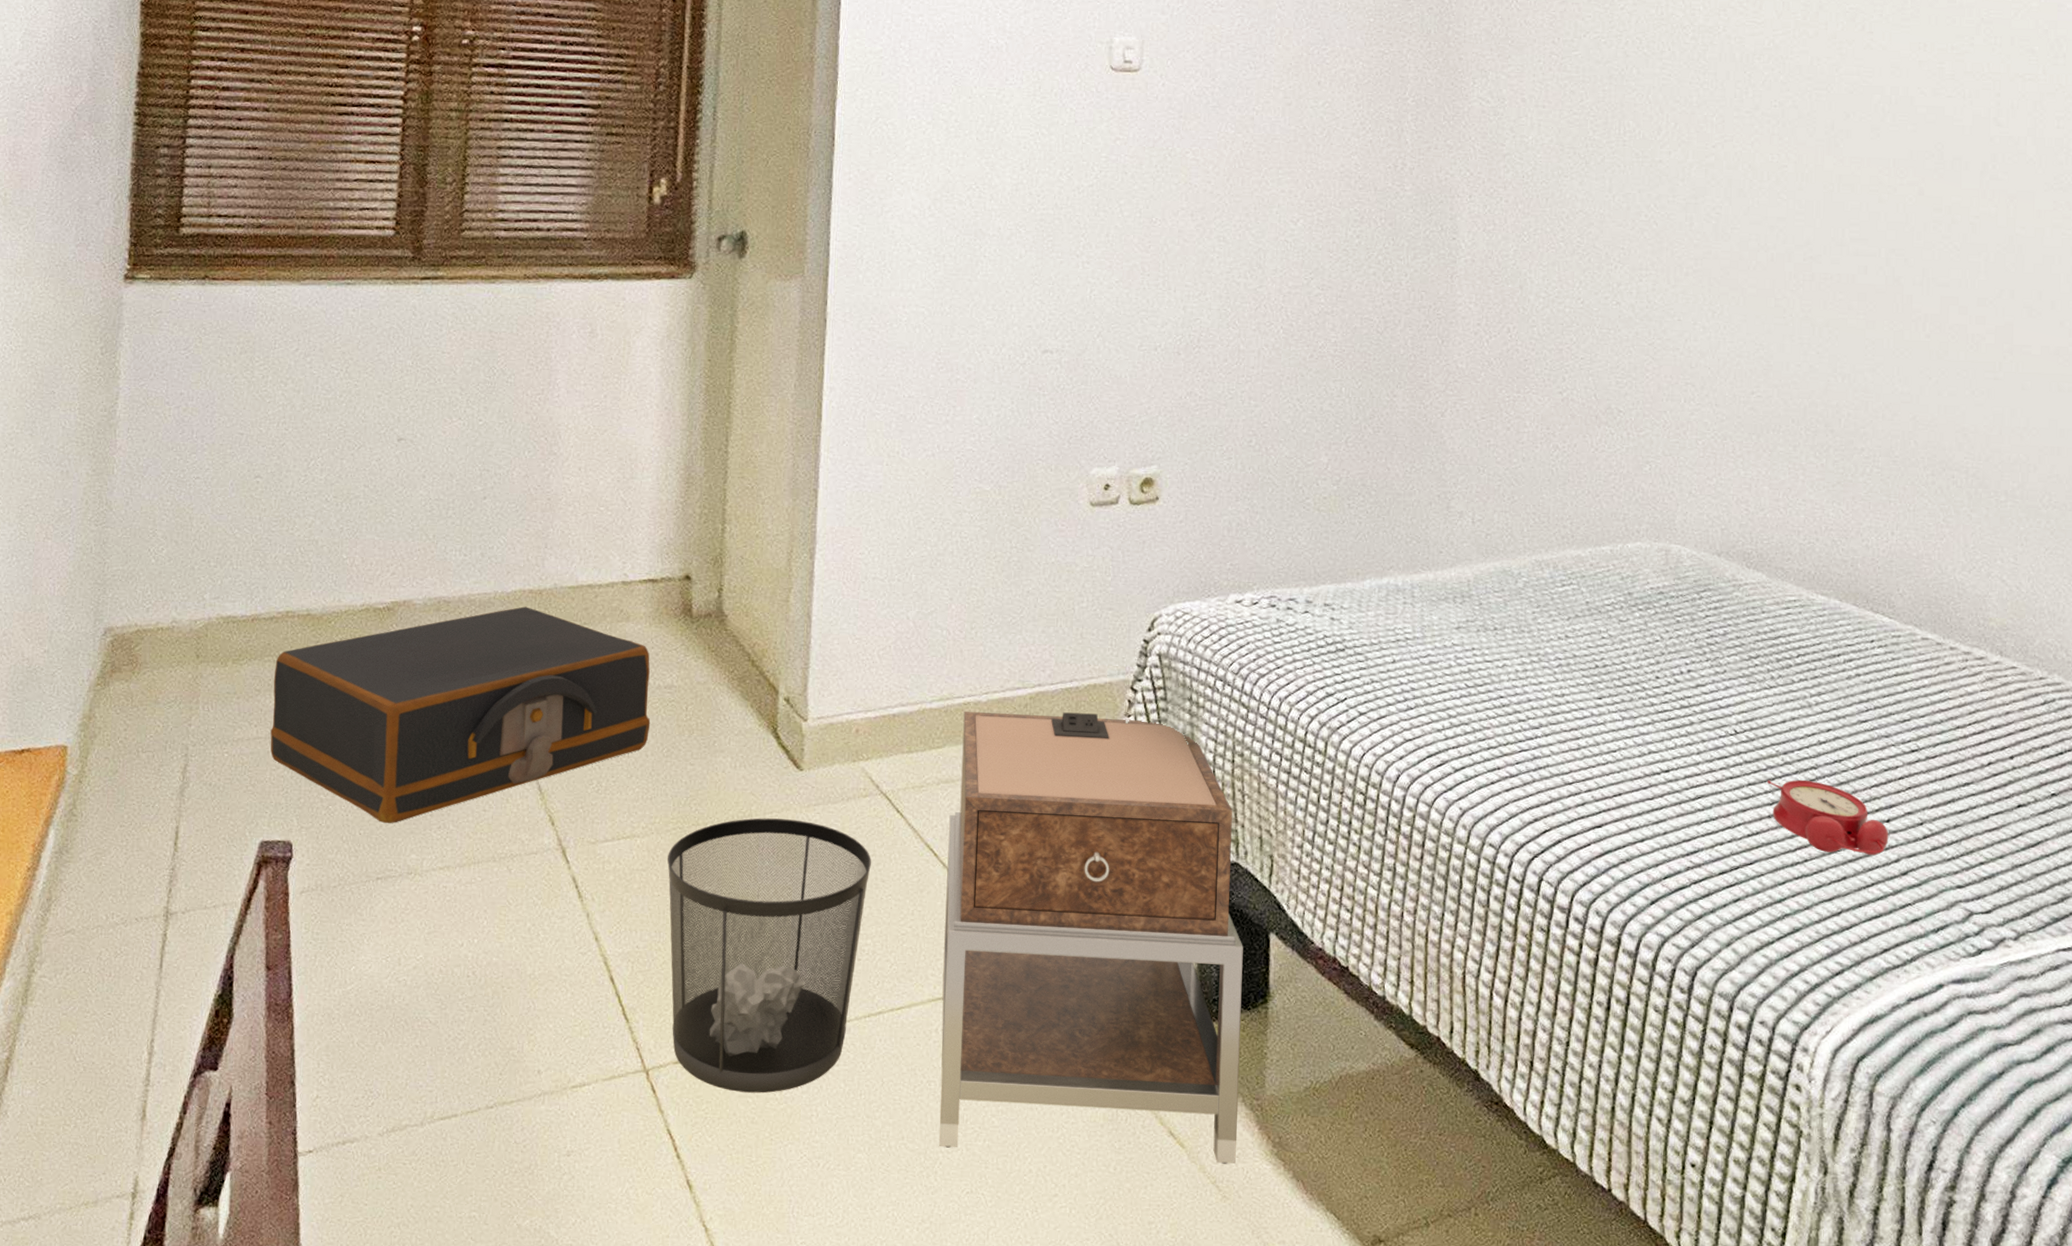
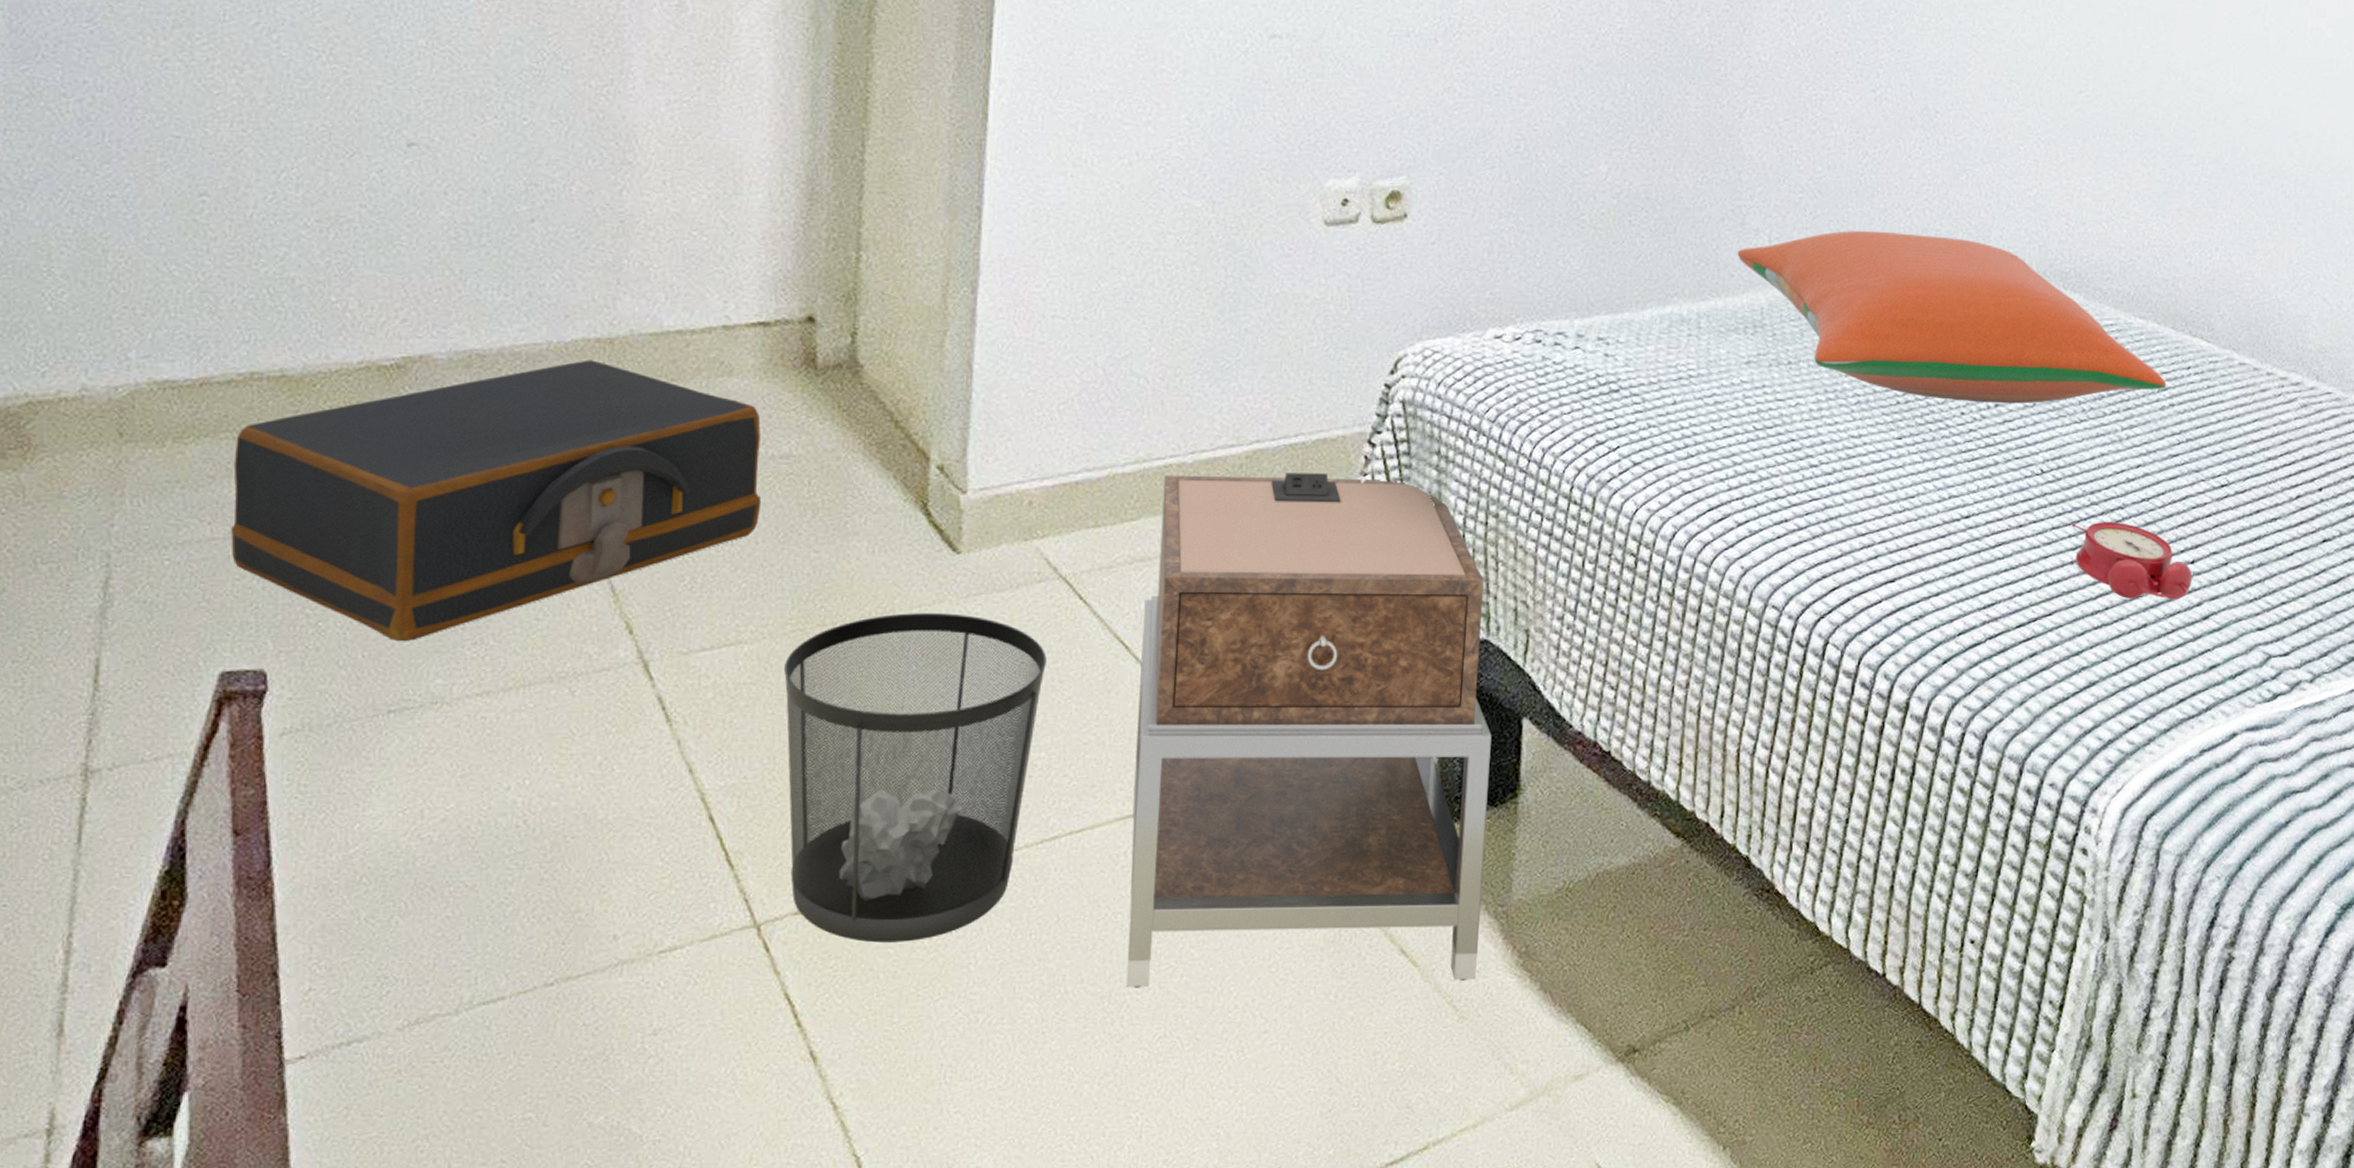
pillow: none [1444,514,1852,671] -> present [1737,230,2167,404]

